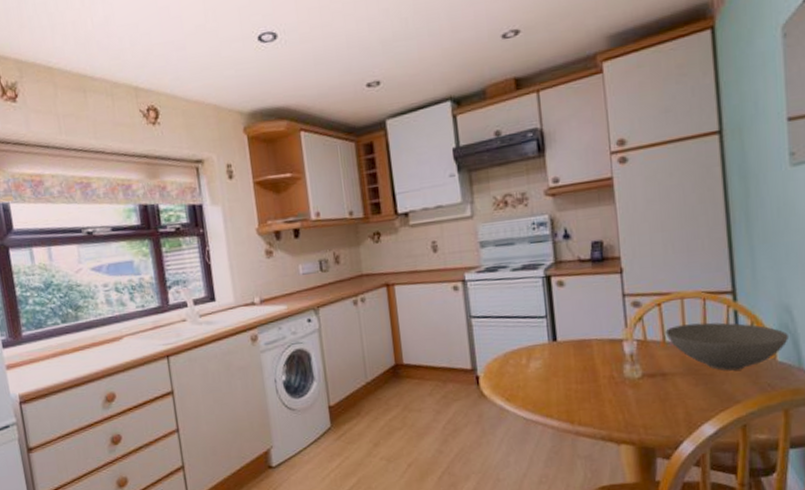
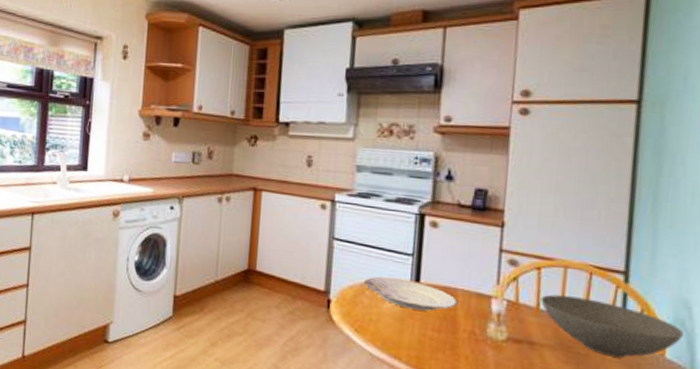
plate: none [506,341,594,368] -> present [363,276,458,311]

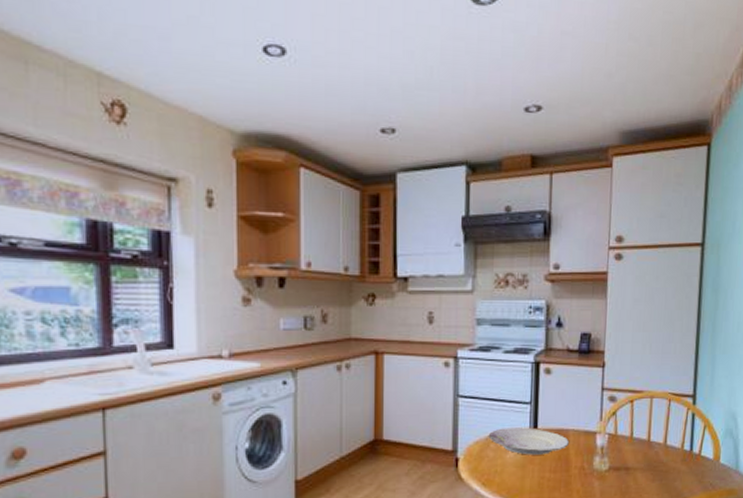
bowl: present [540,294,685,358] -> none [633,422,732,469]

